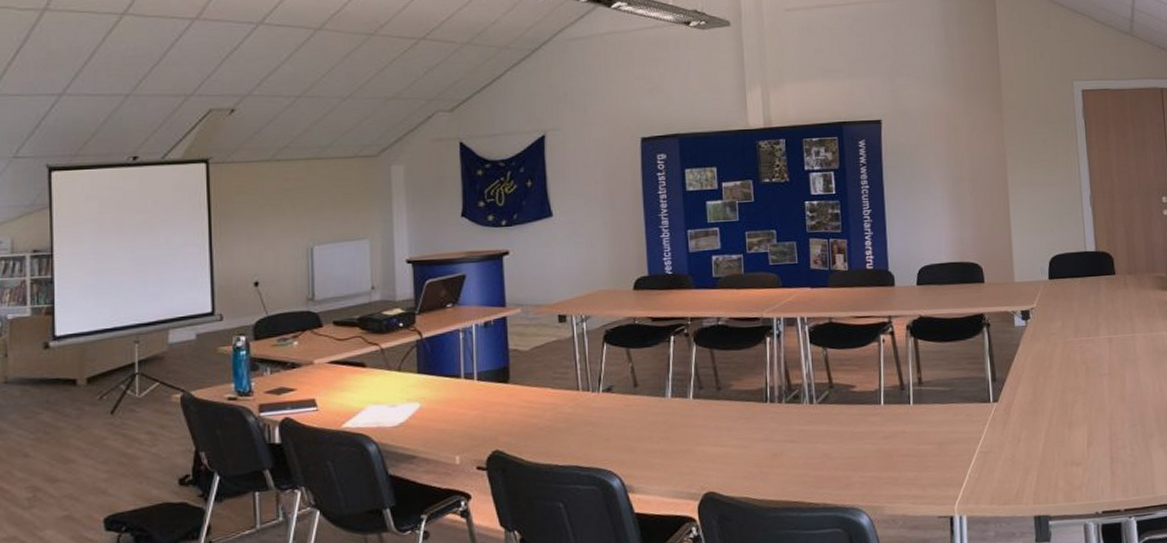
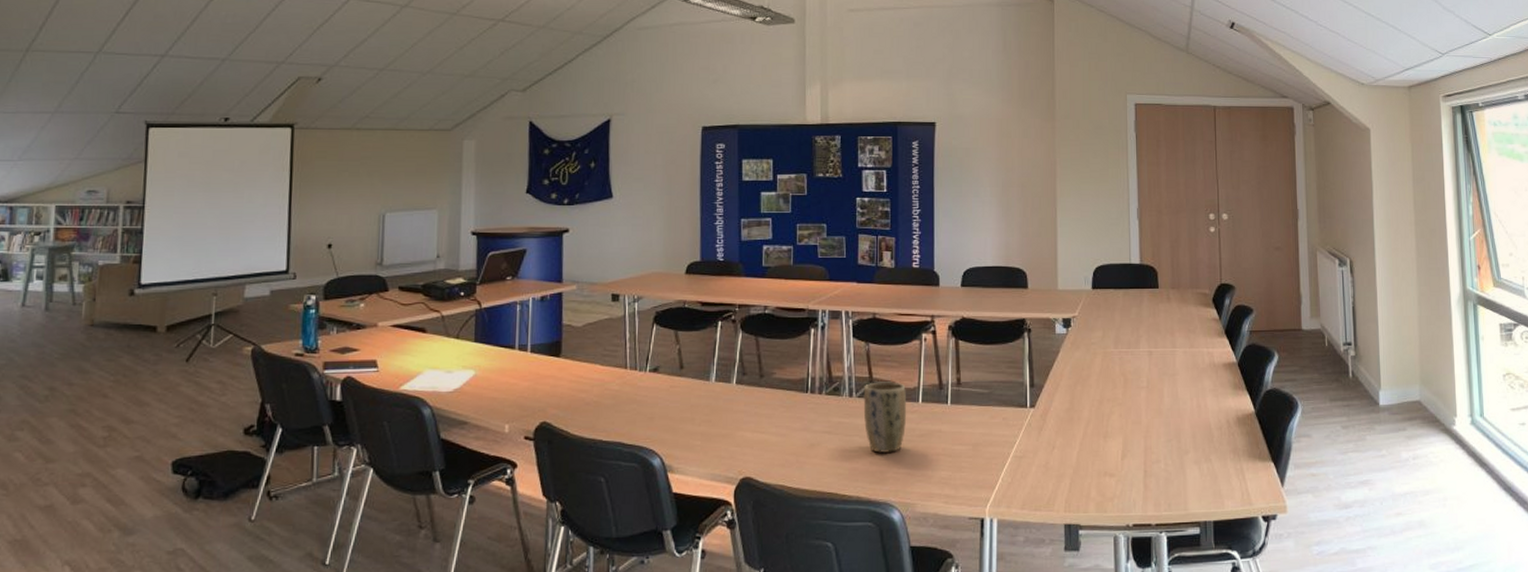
plant pot: none [824,385,870,458] -> present [863,382,907,453]

